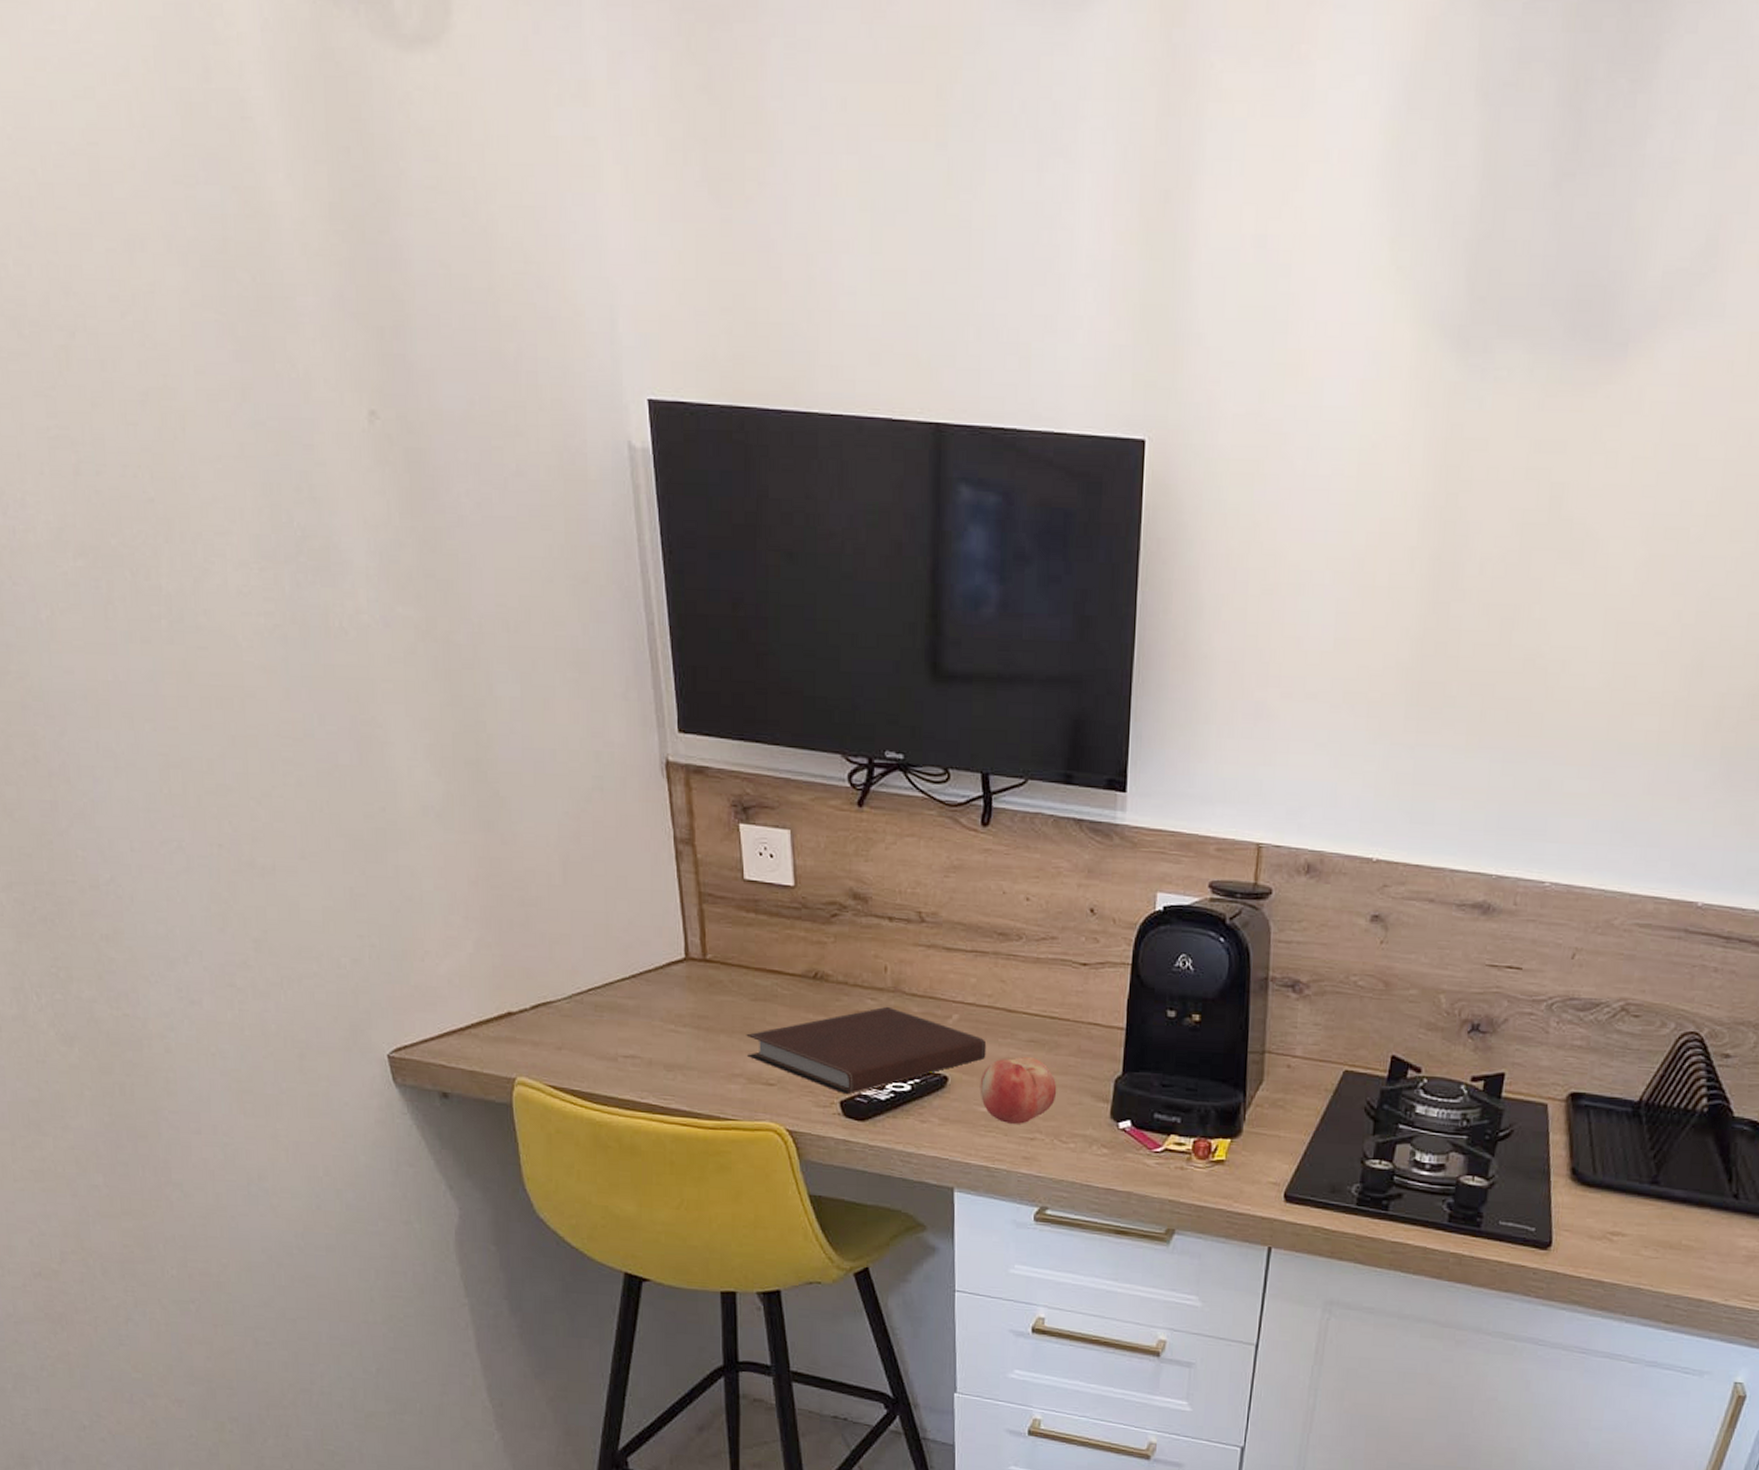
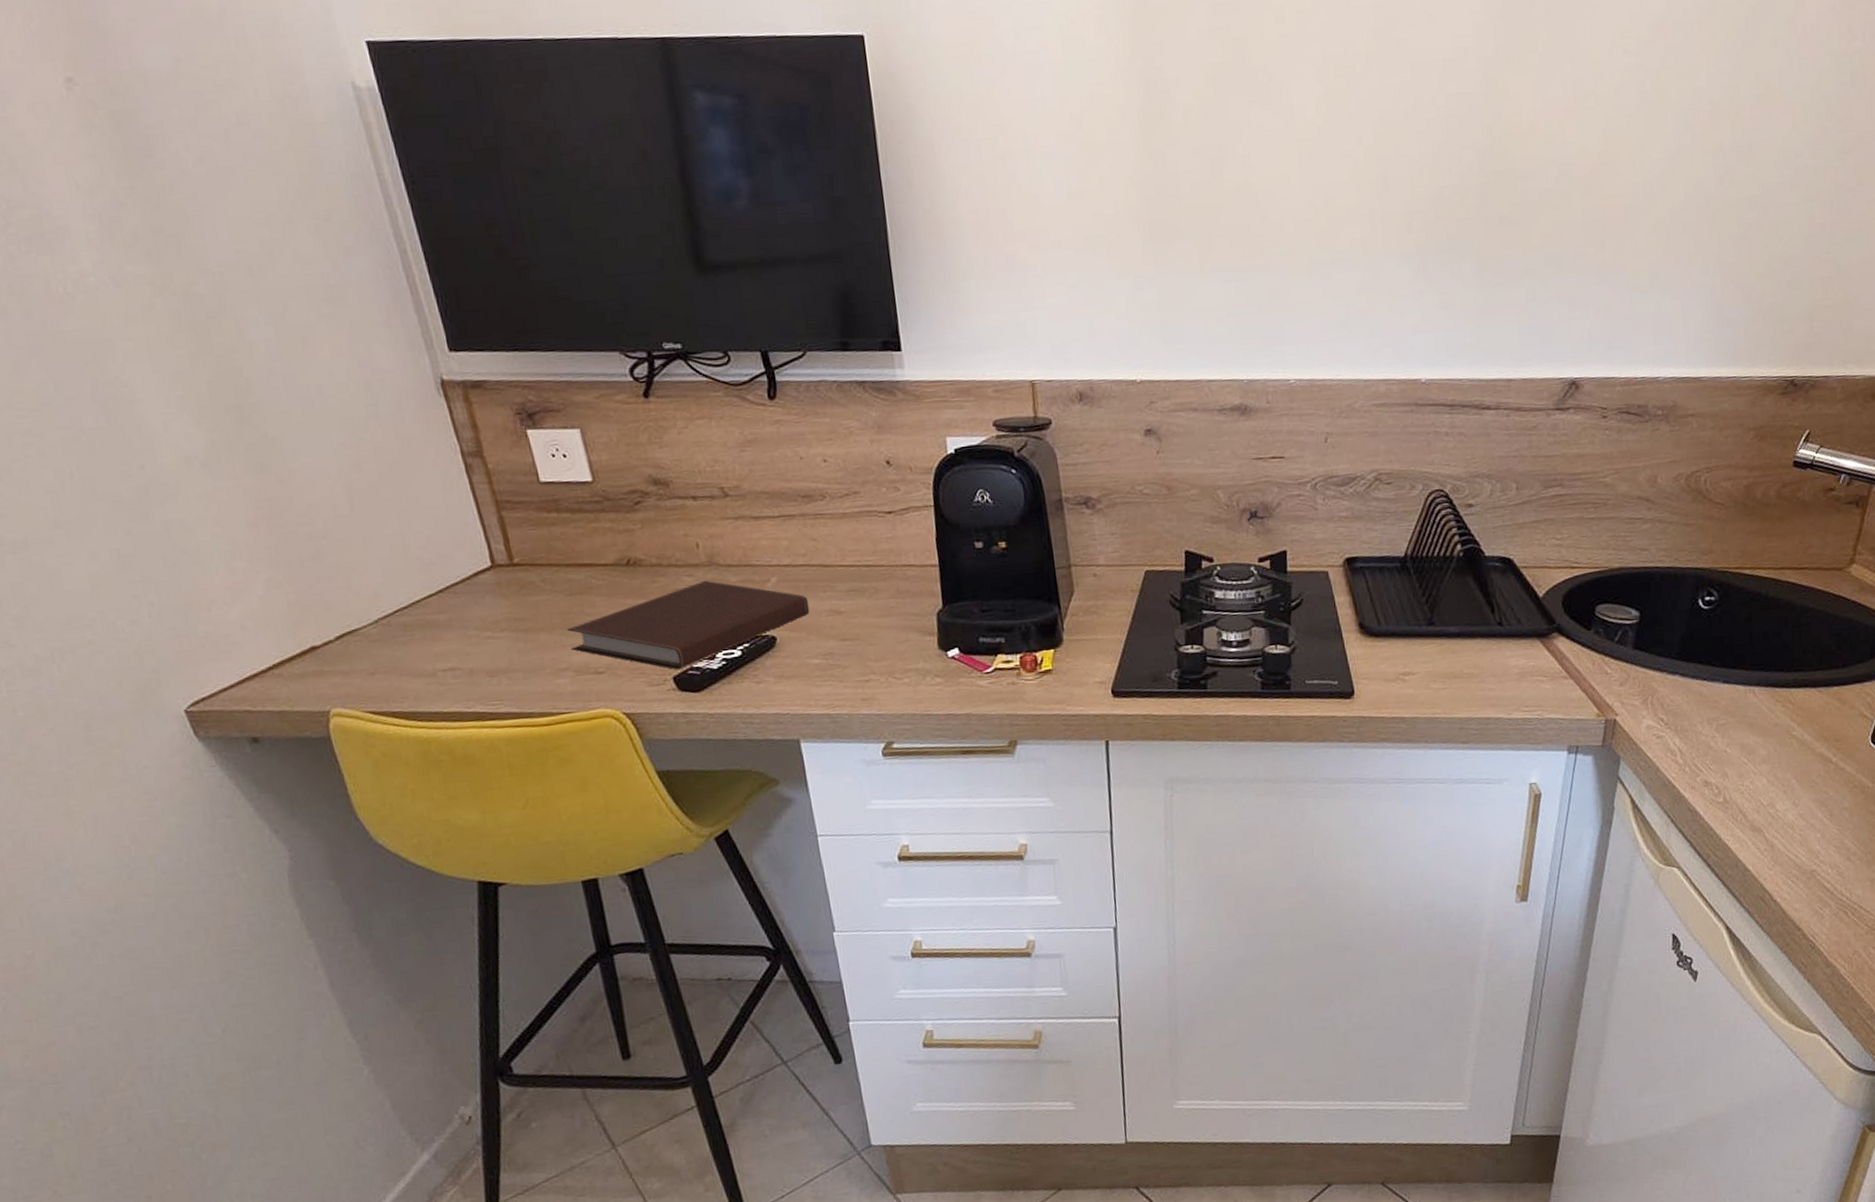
fruit: present [979,1056,1057,1124] -> none [808,605,884,671]

